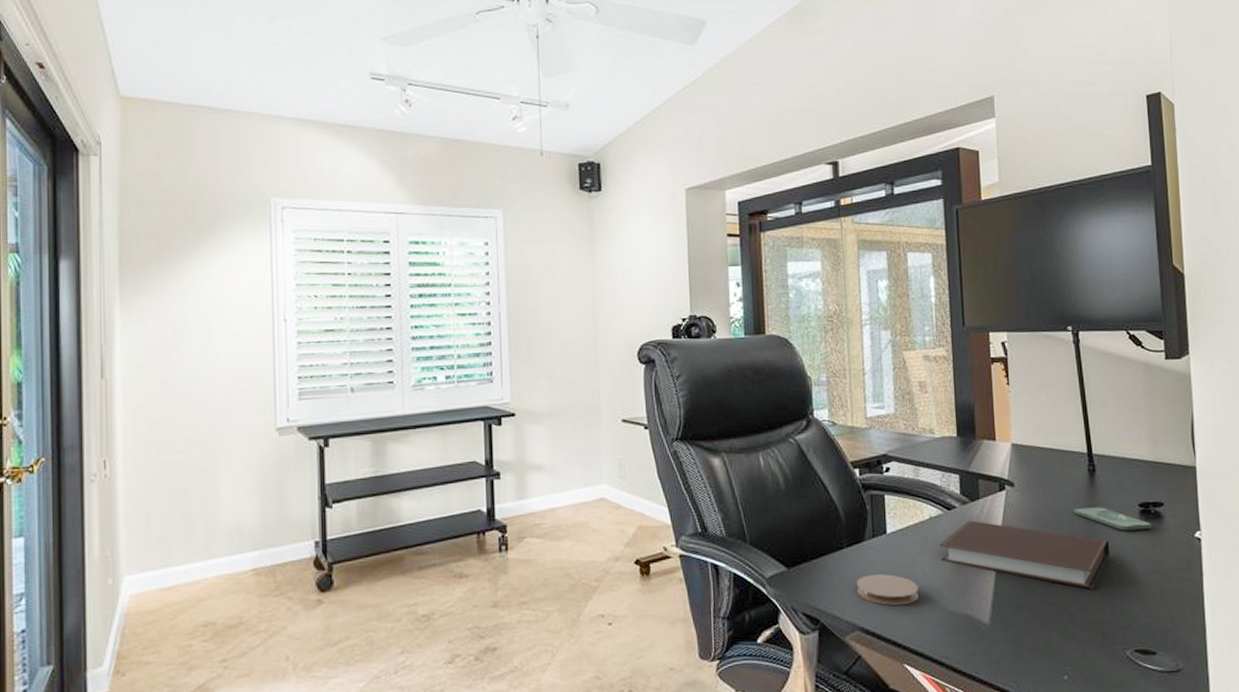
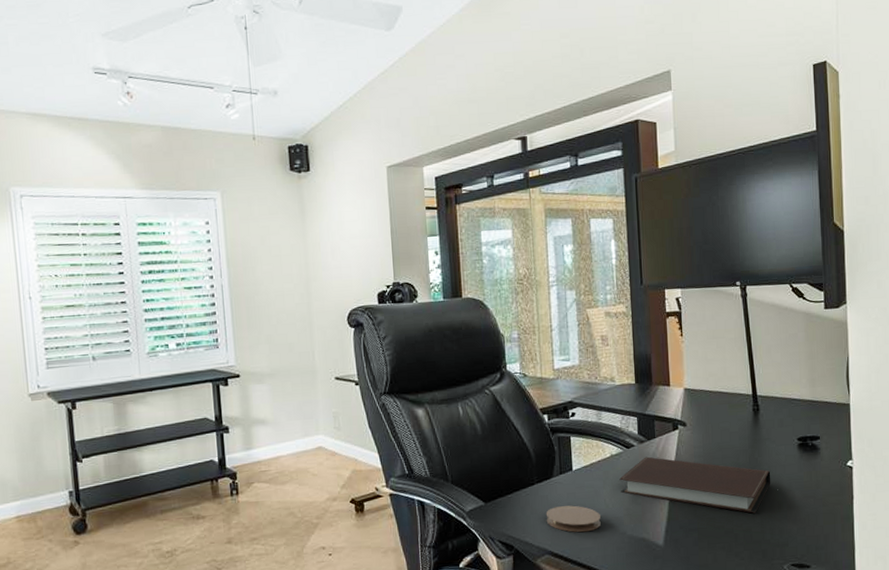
smartphone: present [1073,507,1151,531] -> none [739,442,808,462]

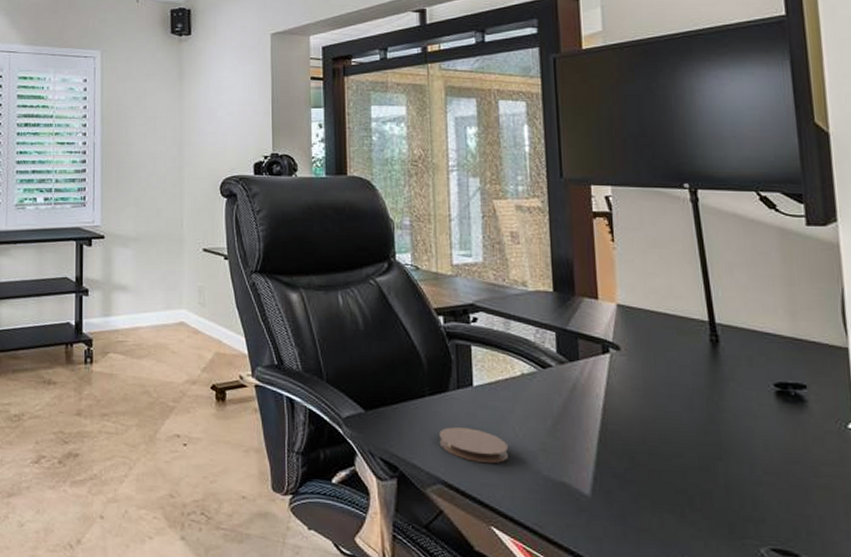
notebook: present [619,456,771,513] -> none [532,381,739,473]

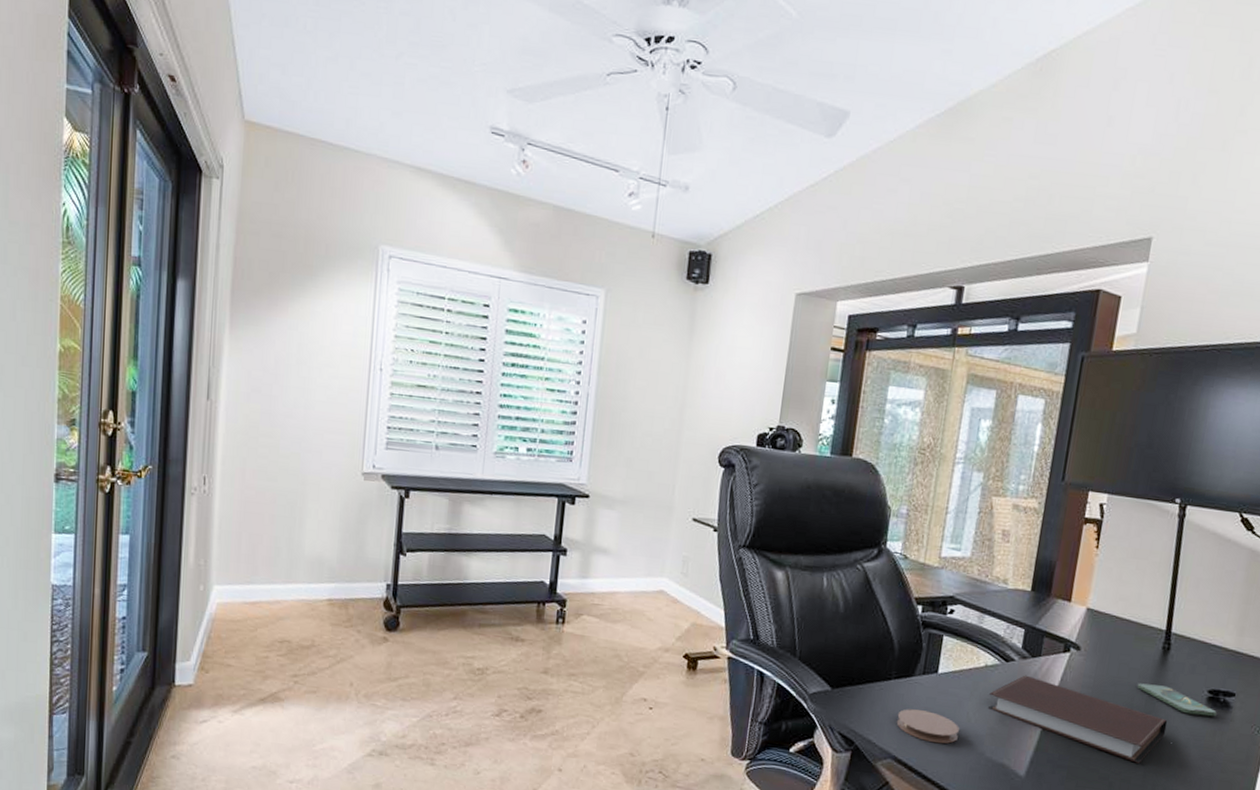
notebook: none [532,381,739,473] -> present [987,675,1168,764]
smartphone: none [692,381,791,413] -> present [1137,683,1217,717]

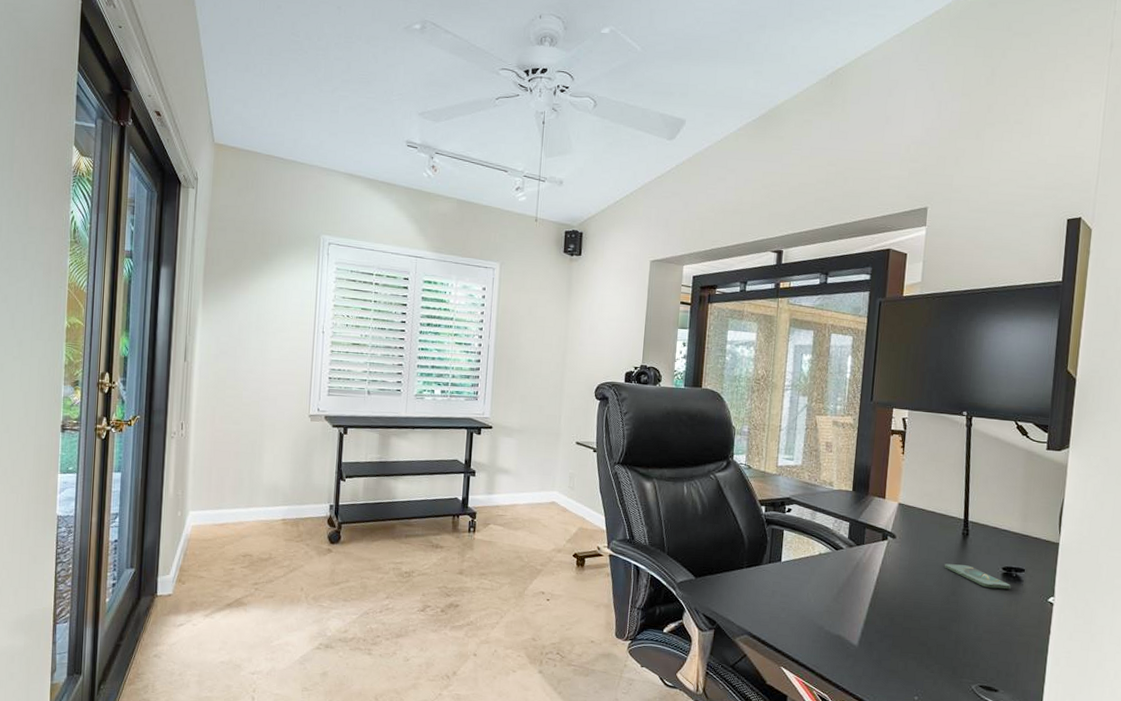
coaster: present [896,709,959,744] -> none [750,592,802,621]
notebook: present [987,675,1168,764] -> none [823,560,972,631]

